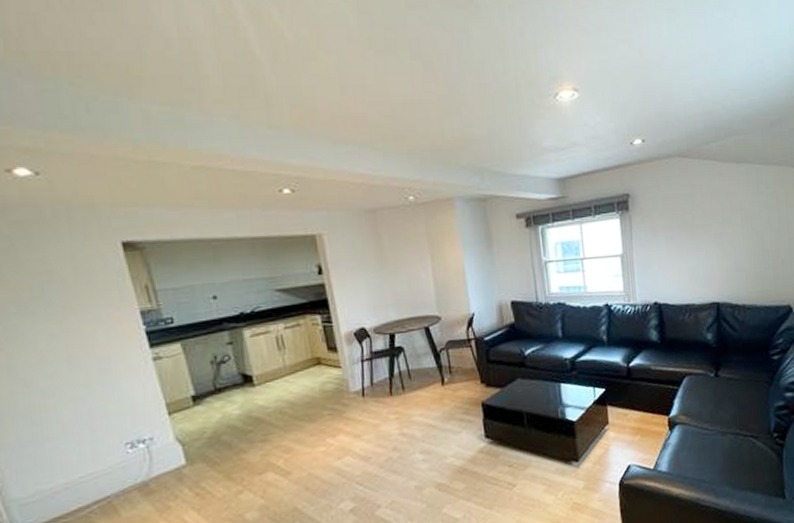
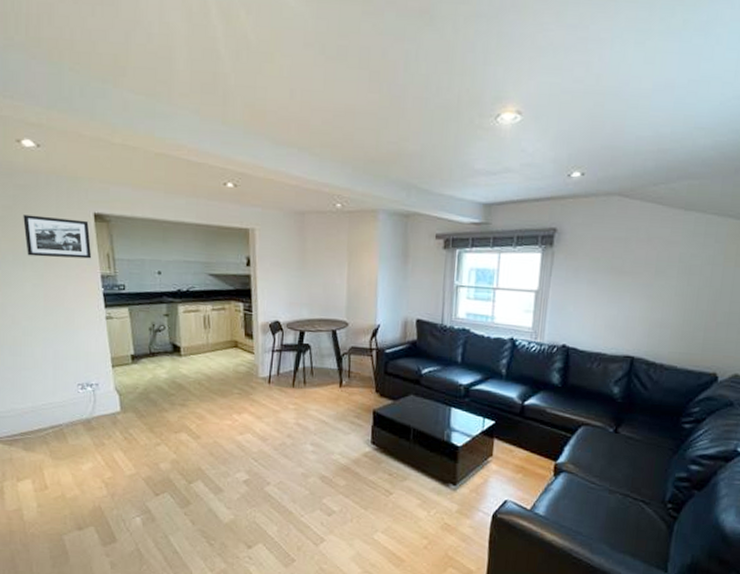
picture frame: none [25,251,126,303] -> present [23,214,92,259]

